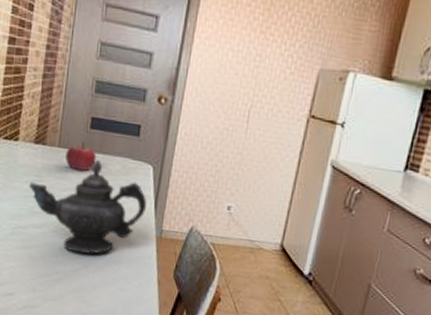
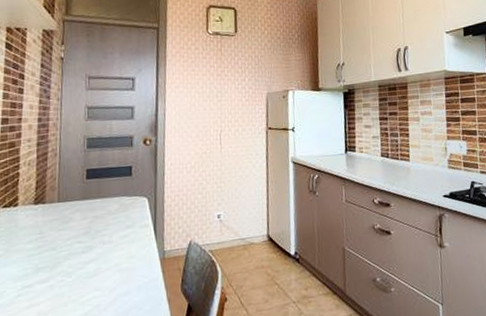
teapot: present [29,159,147,254] -> none [32,204,148,296]
fruit: present [65,142,97,171] -> none [66,192,95,219]

